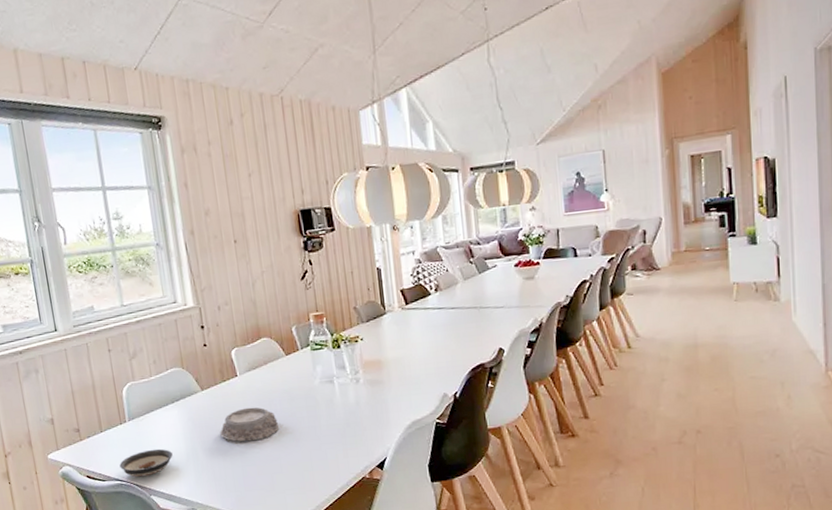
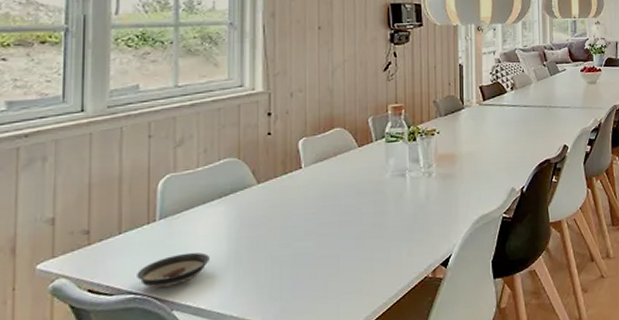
mortar: present [220,407,280,442] -> none [272,202,342,242]

